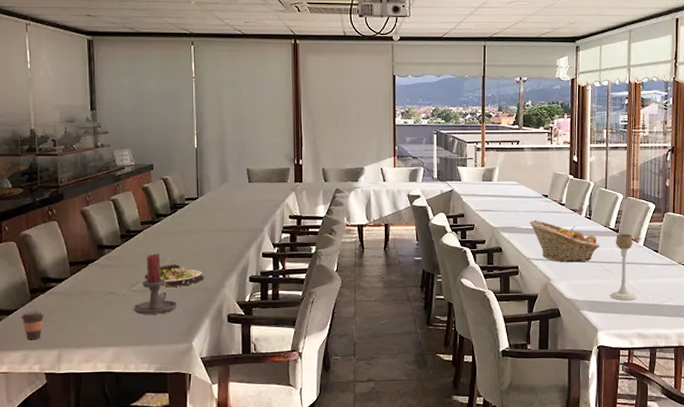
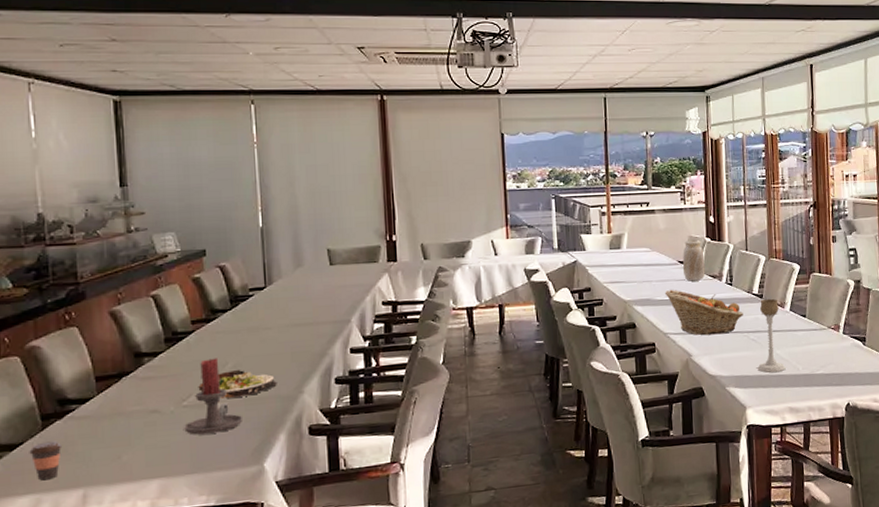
vase: none [546,176,567,214] -> present [682,239,705,282]

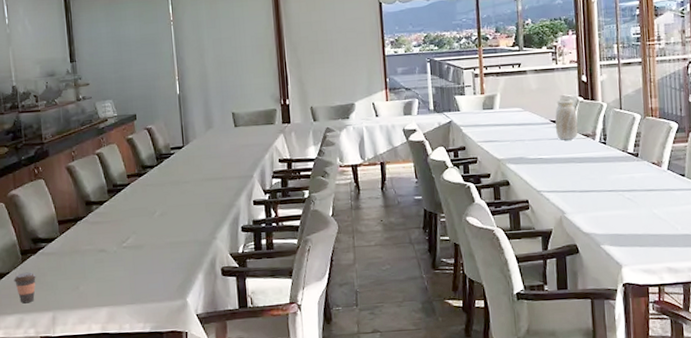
candle holder: present [184,358,244,435] -> none [124,207,170,272]
salad plate: present [198,369,277,399] -> none [134,216,195,242]
fruit basket: present [664,289,743,336] -> none [537,148,618,194]
candle holder: present [757,298,786,373] -> none [633,157,664,232]

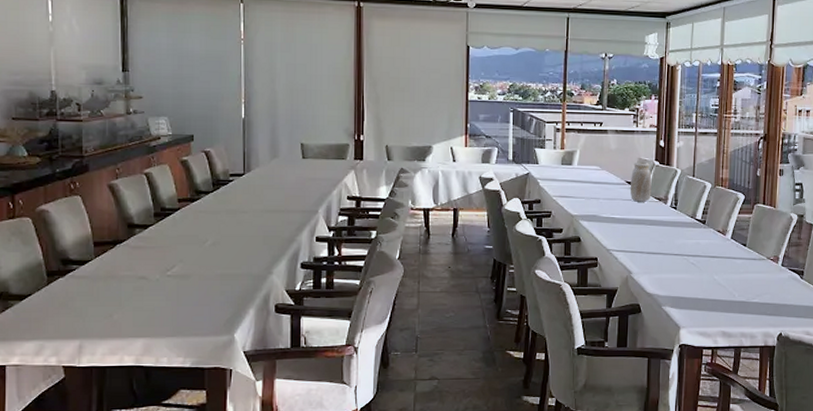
coffee cup: present [13,272,37,304] -> none [36,295,64,329]

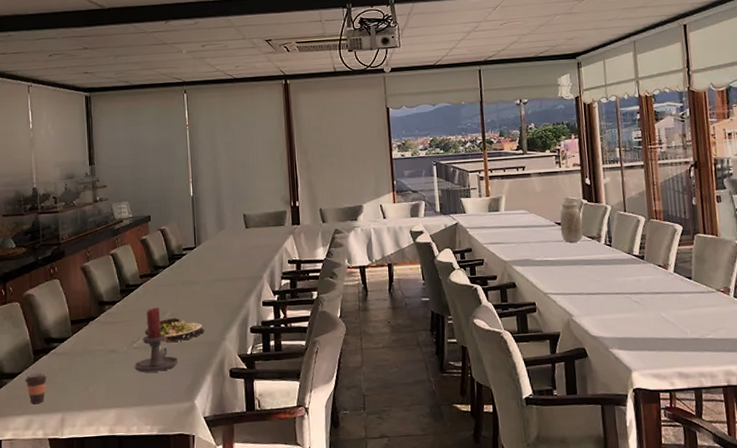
coffee cup: none [36,295,64,329] -> present [25,372,48,405]
candle holder: none [167,235,219,303] -> present [134,307,179,373]
salad plate: none [181,246,250,272] -> present [145,317,205,342]

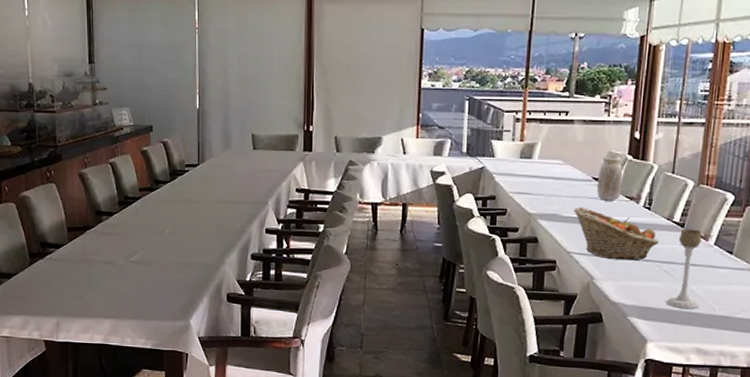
coffee cup: present [25,372,48,405] -> none [21,275,44,306]
candle holder: present [134,307,179,373] -> none [130,223,176,288]
salad plate: present [145,317,205,342] -> none [142,235,204,260]
fruit basket: none [543,250,625,296] -> present [573,206,659,261]
candle holder: none [641,260,672,335] -> present [666,228,702,309]

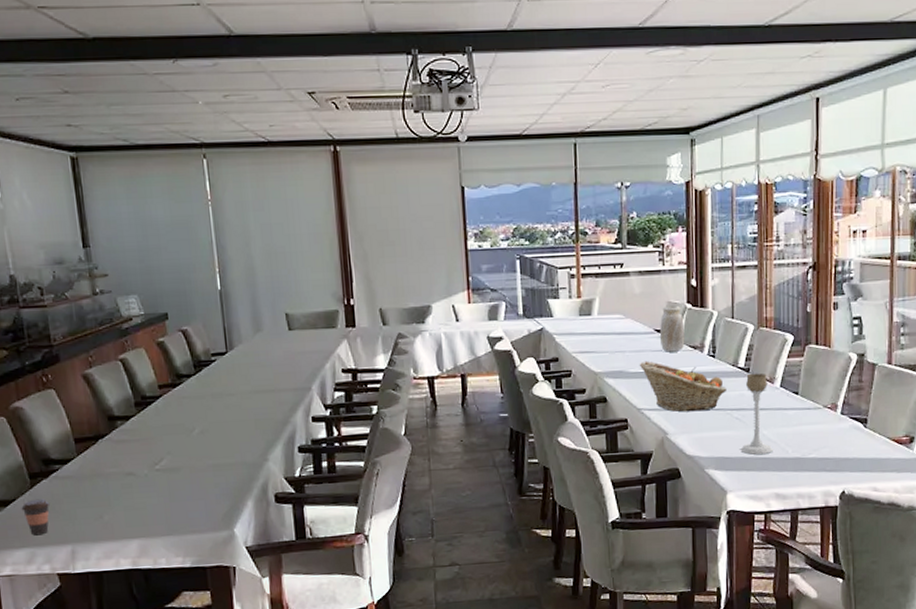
coffee cup: none [21,275,44,306] -> present [21,499,51,536]

